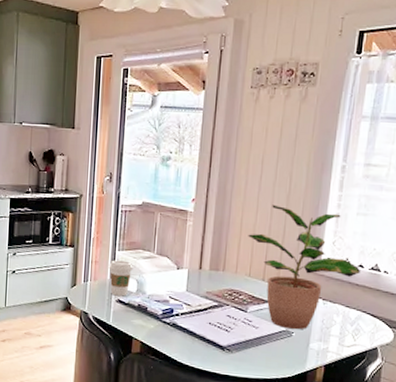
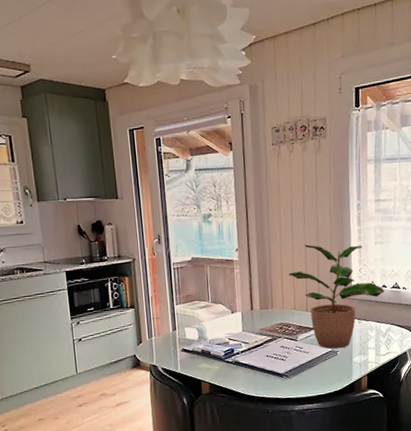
coffee cup: present [108,260,133,297] -> none [169,313,192,346]

